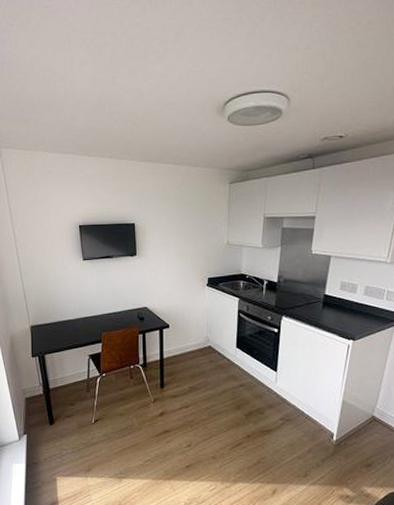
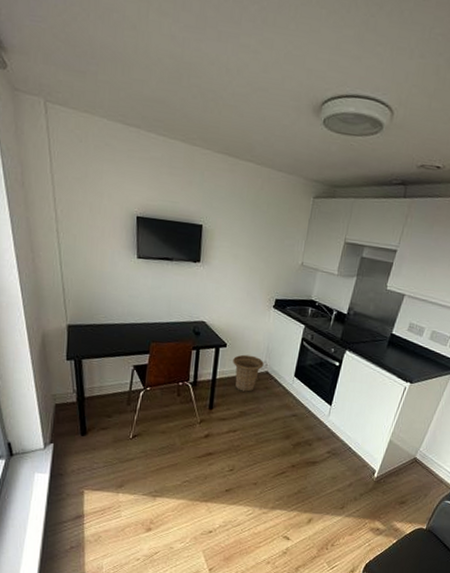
basket: none [177,332,206,367] -> present [233,354,264,392]

